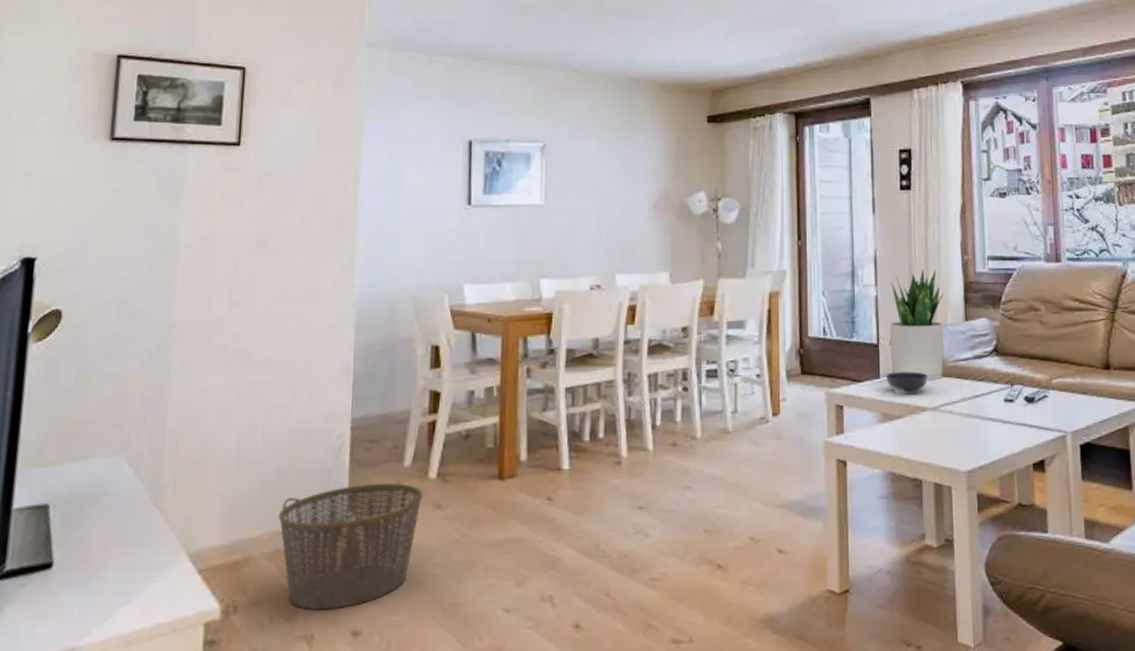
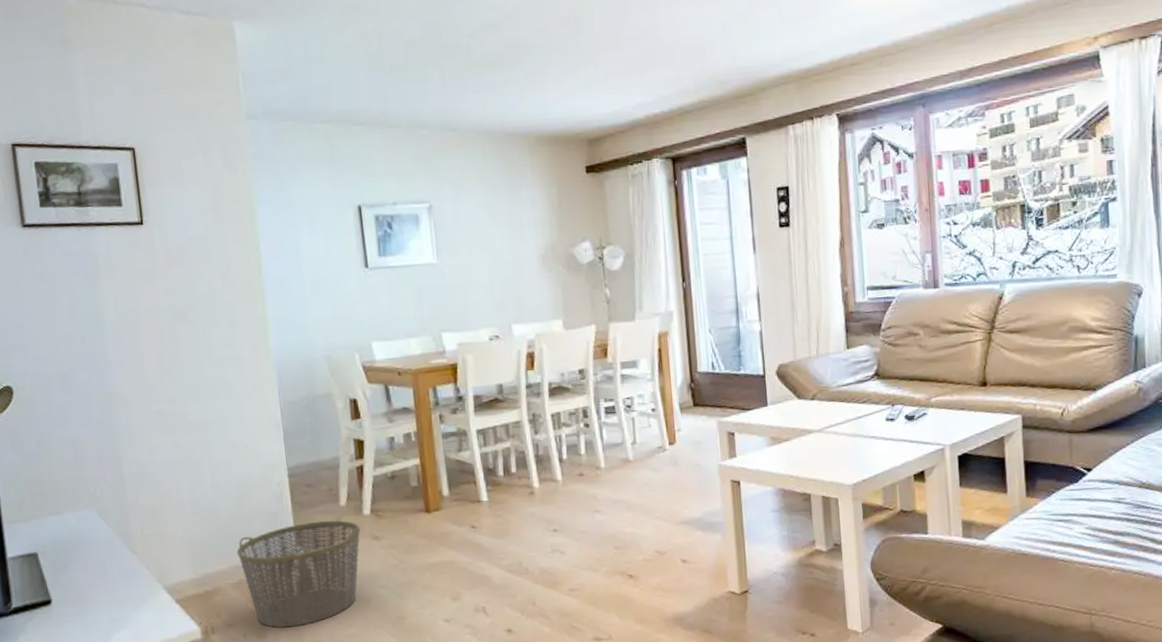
bowl: present [885,372,929,393] -> none [772,398,814,419]
planter: present [889,269,944,381] -> none [774,302,828,406]

